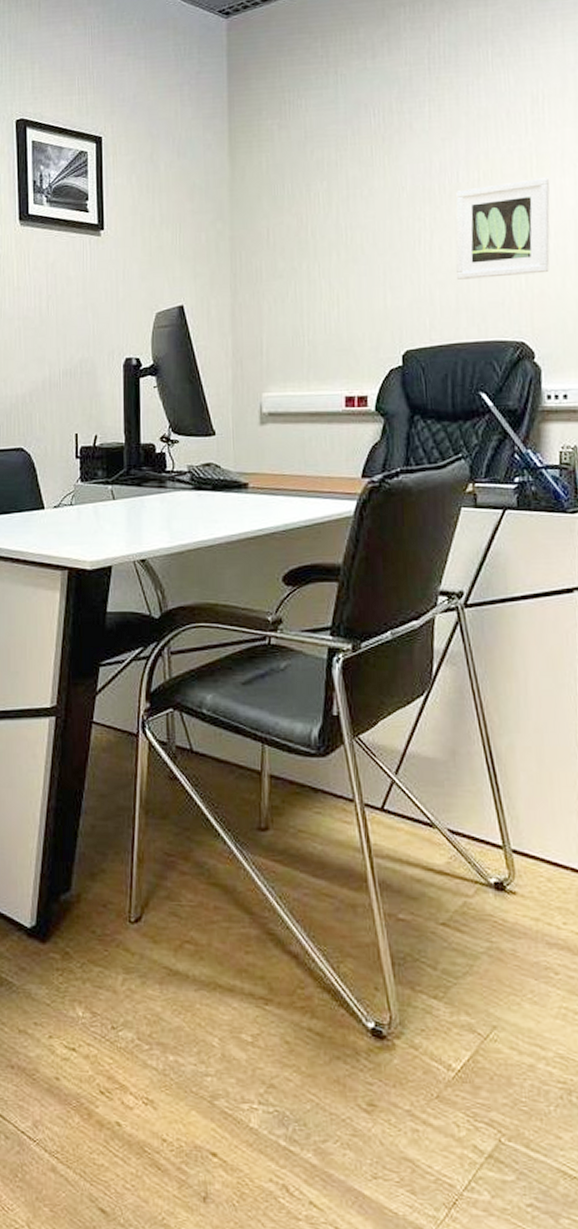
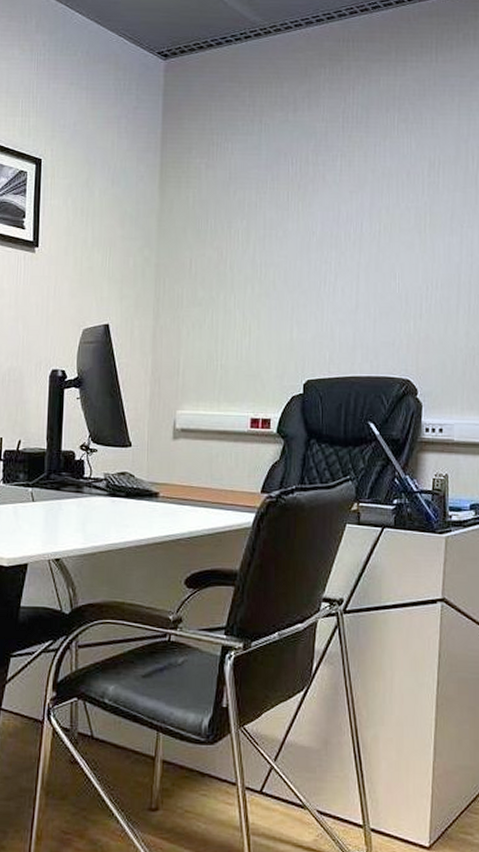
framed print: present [456,178,550,280] -> none [354,235,440,320]

